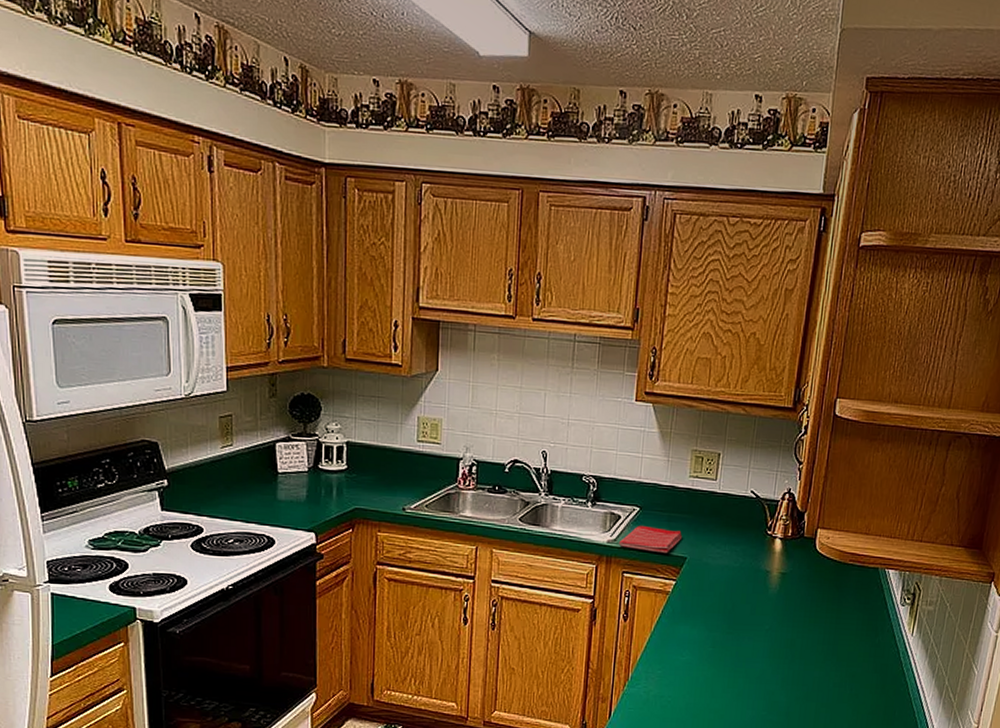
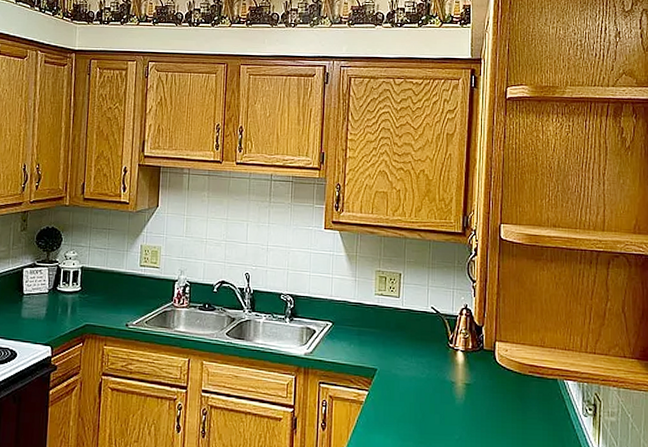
dish towel: present [618,526,683,554] -> none [314,339,372,365]

